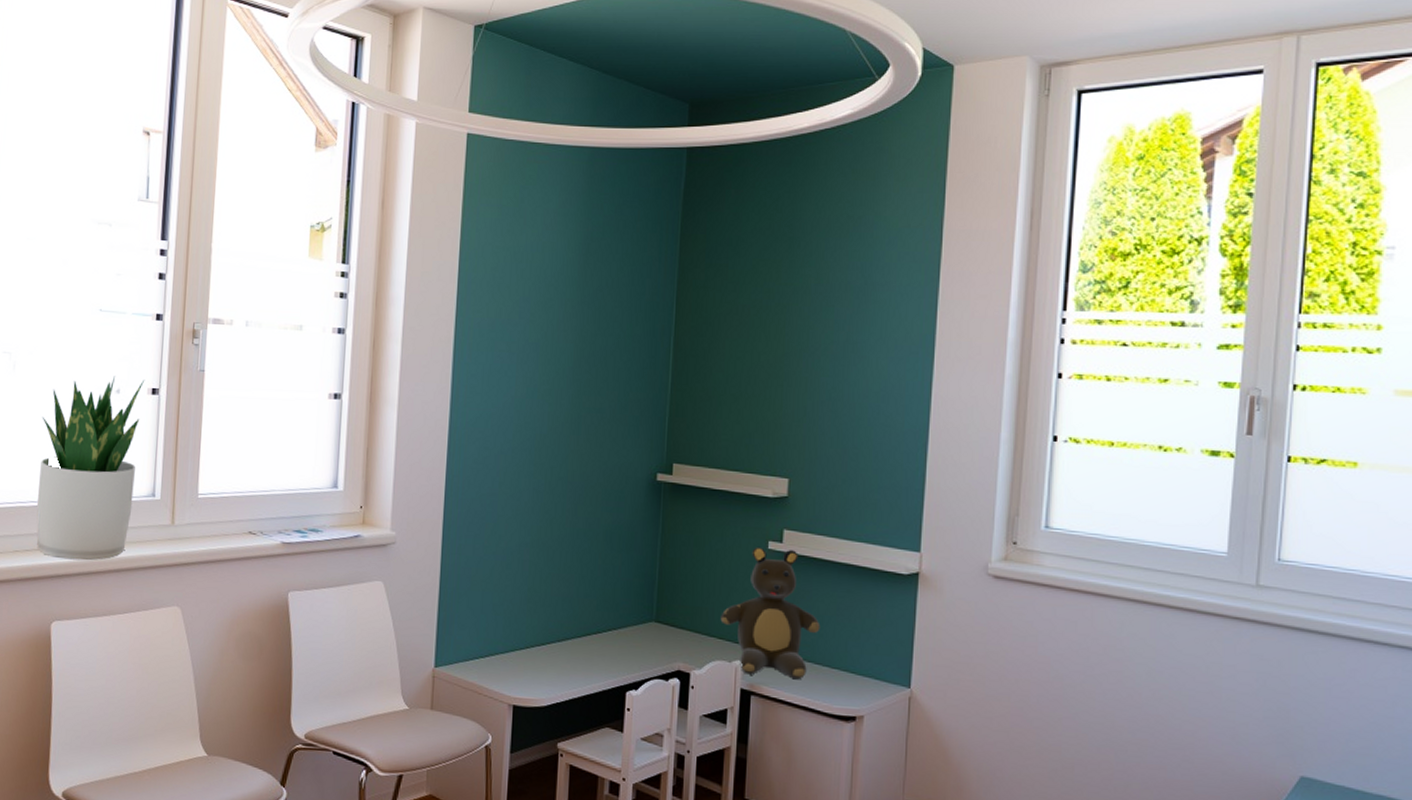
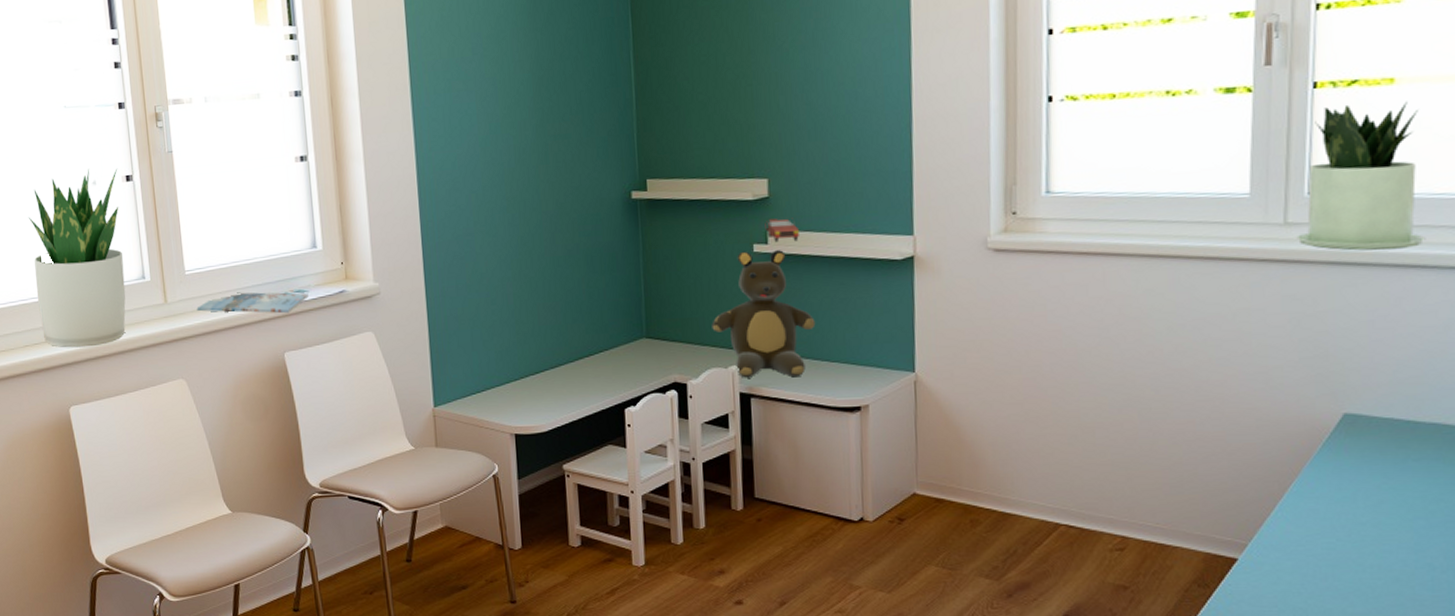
magazine: none [204,523,322,552] -> present [196,292,309,314]
toy car: none [781,519,813,544] -> present [765,218,799,243]
planter: none [1266,481,1379,624] -> present [1296,101,1426,251]

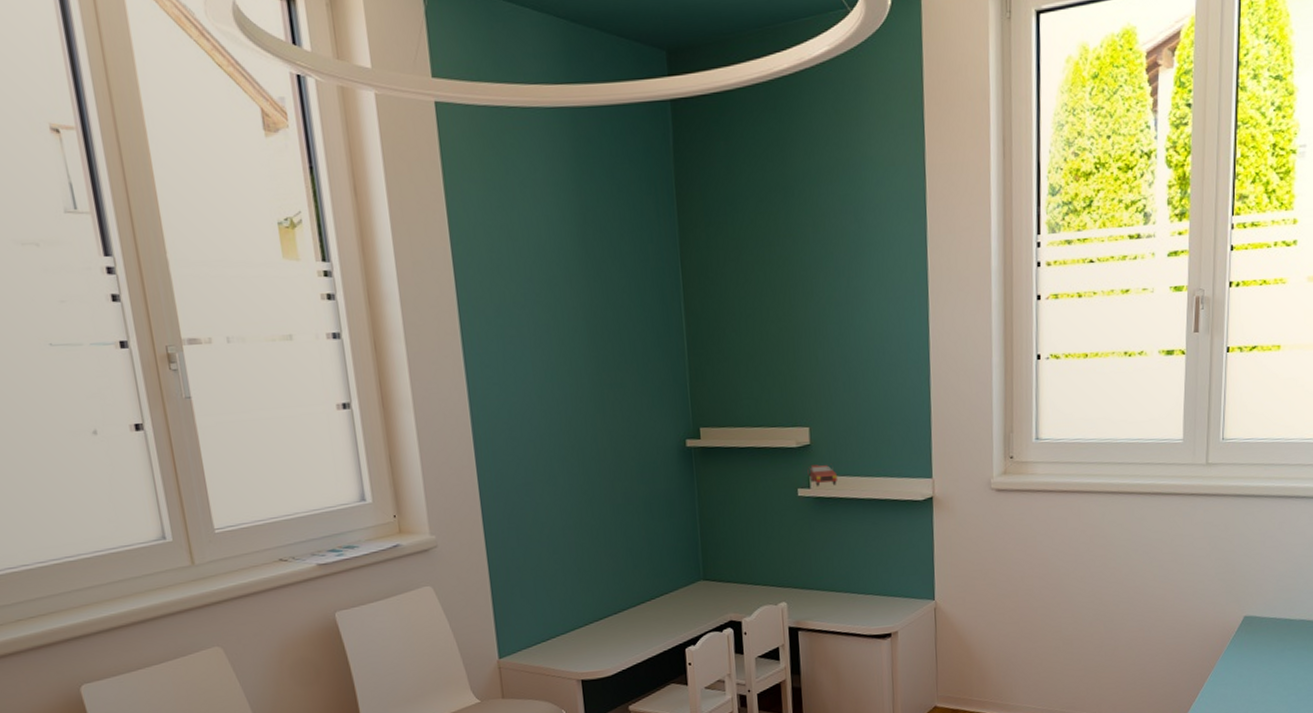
planter: present [28,168,126,348] -> none [10,416,146,620]
magazine: present [196,292,309,314] -> none [230,549,359,573]
teddy bear: present [711,250,816,378] -> none [762,494,853,613]
planter: present [1296,101,1426,251] -> none [1214,364,1299,486]

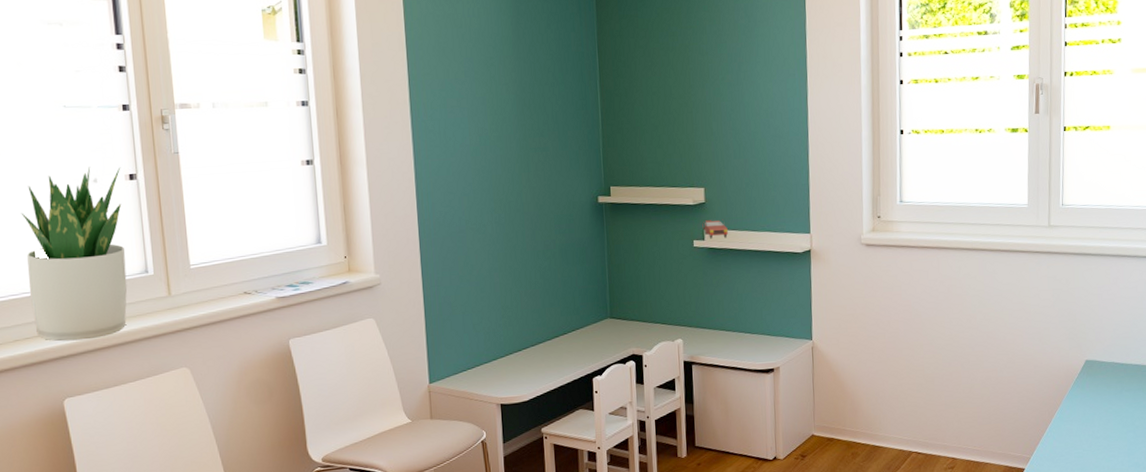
planter: none [10,416,146,620] -> present [21,166,128,342]

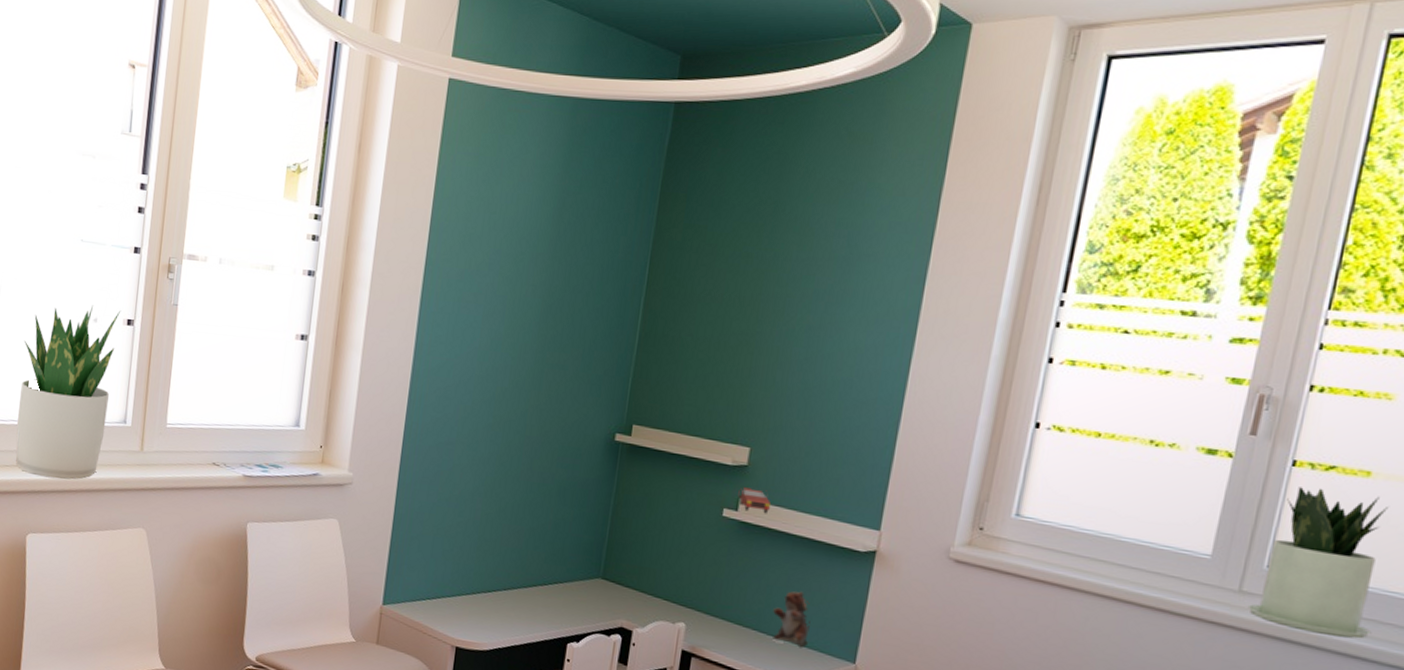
plush toy: none [746,293,777,338] -> present [773,591,811,649]
planter: none [1055,142,1130,246] -> present [1247,487,1388,639]

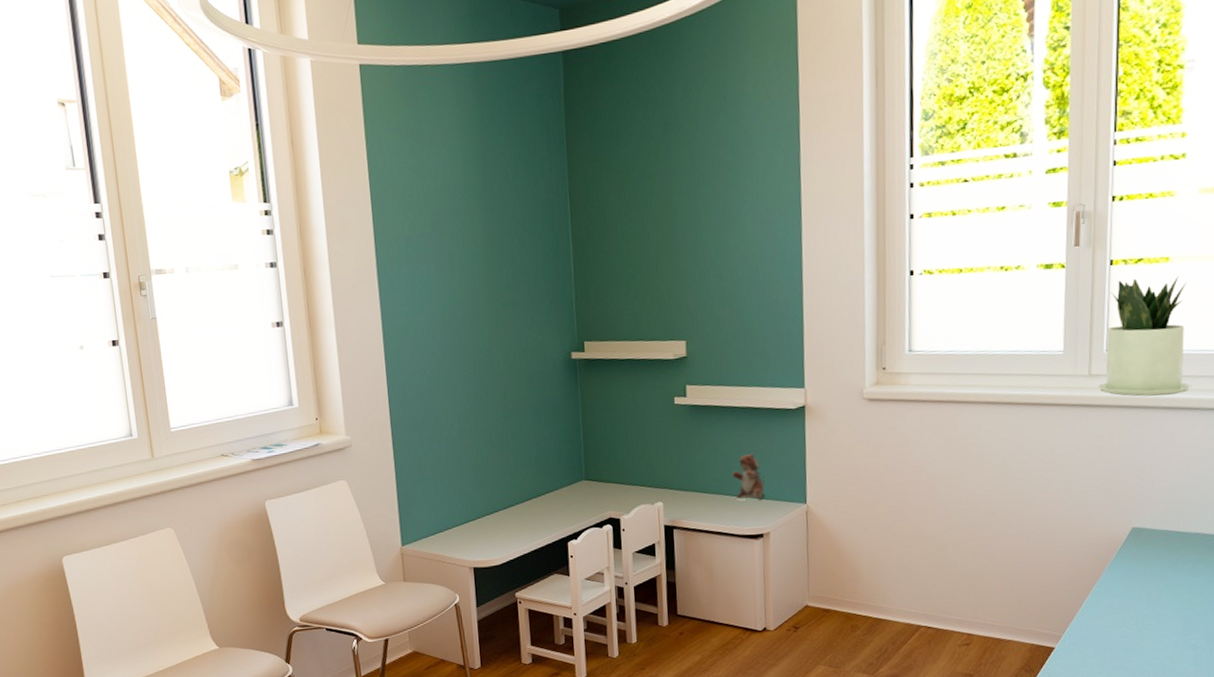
planter: present [15,305,121,480] -> none [17,334,115,502]
toy car: present [738,487,771,514] -> none [684,374,712,396]

